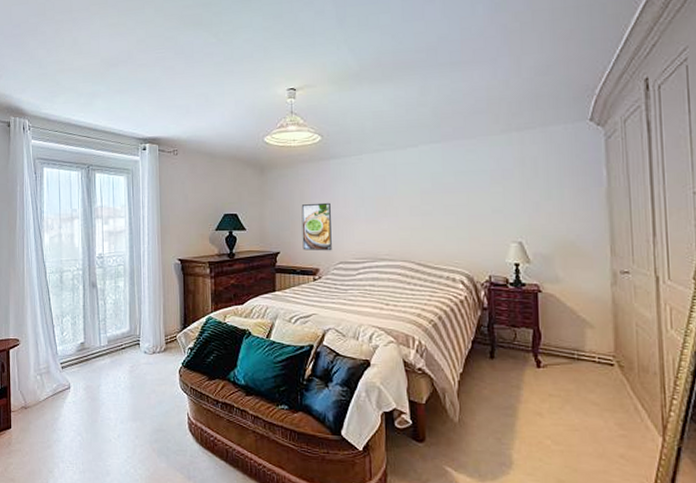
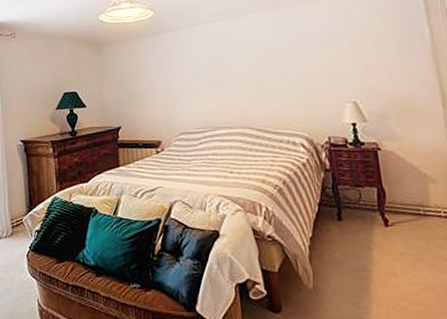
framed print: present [301,202,332,251] -> none [139,75,172,124]

